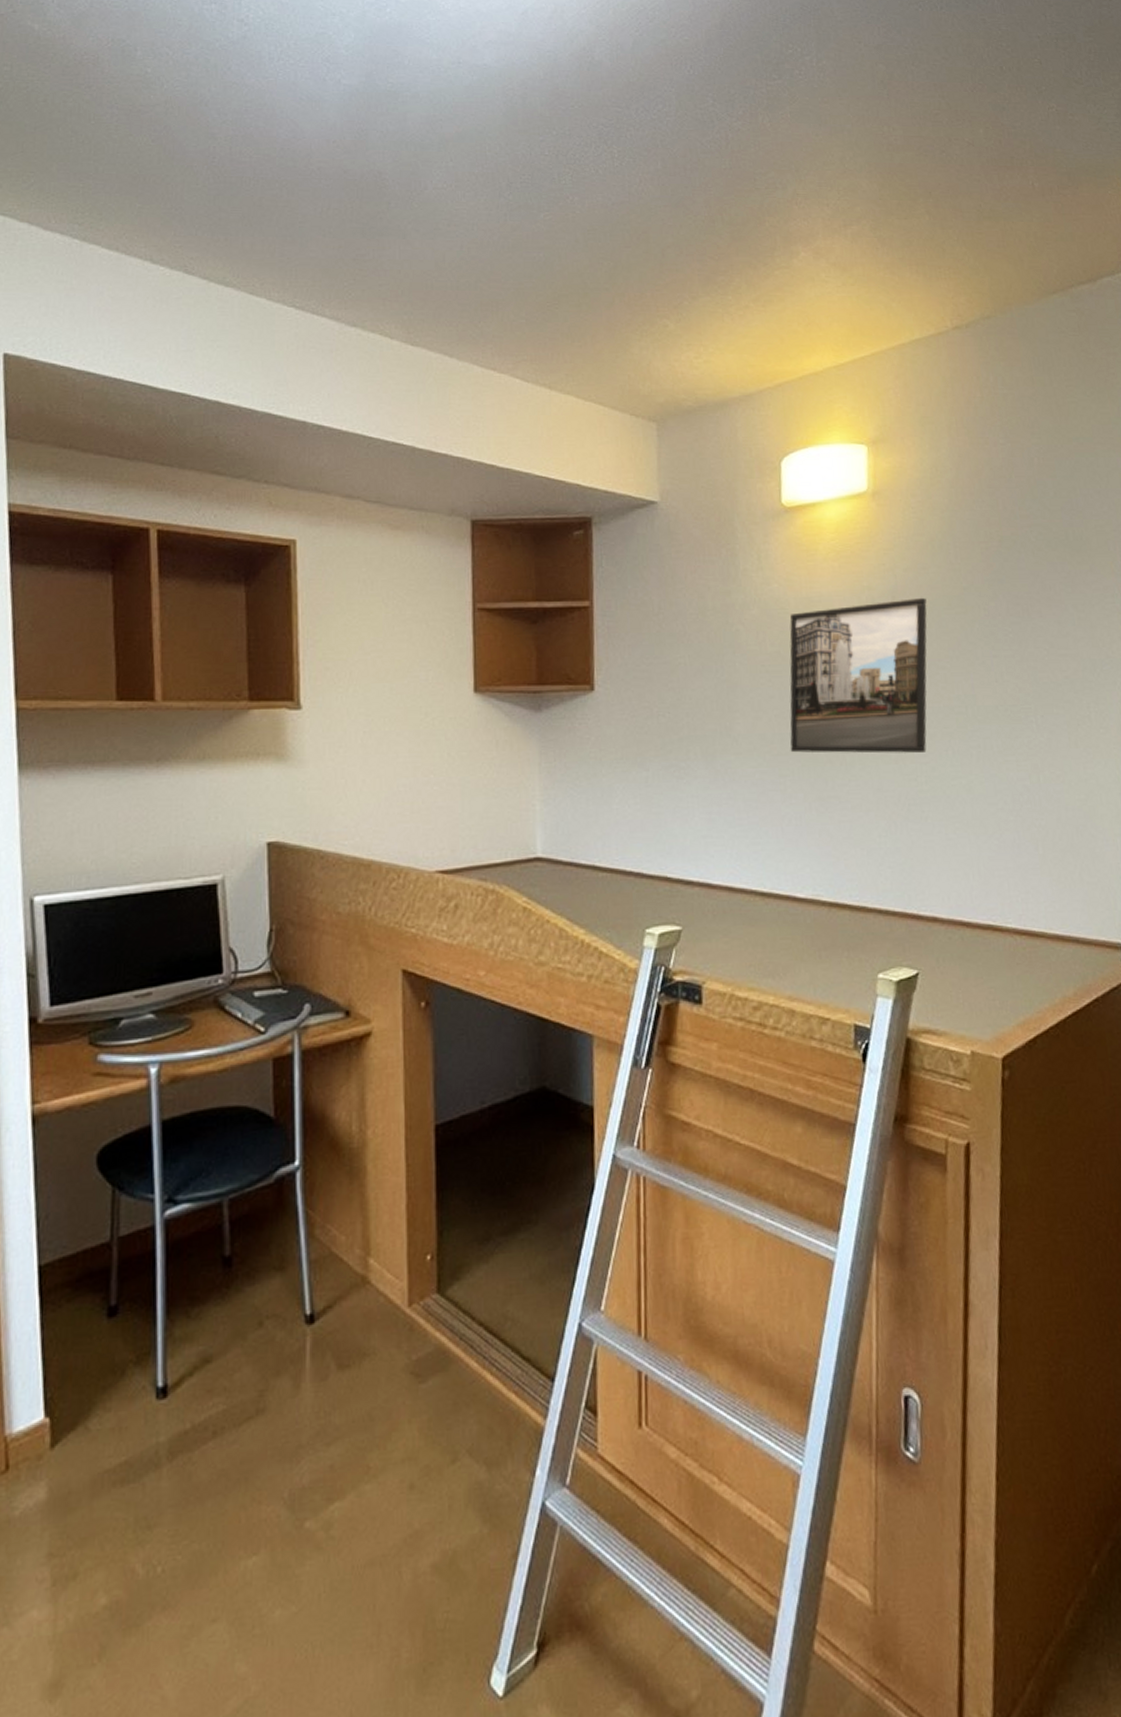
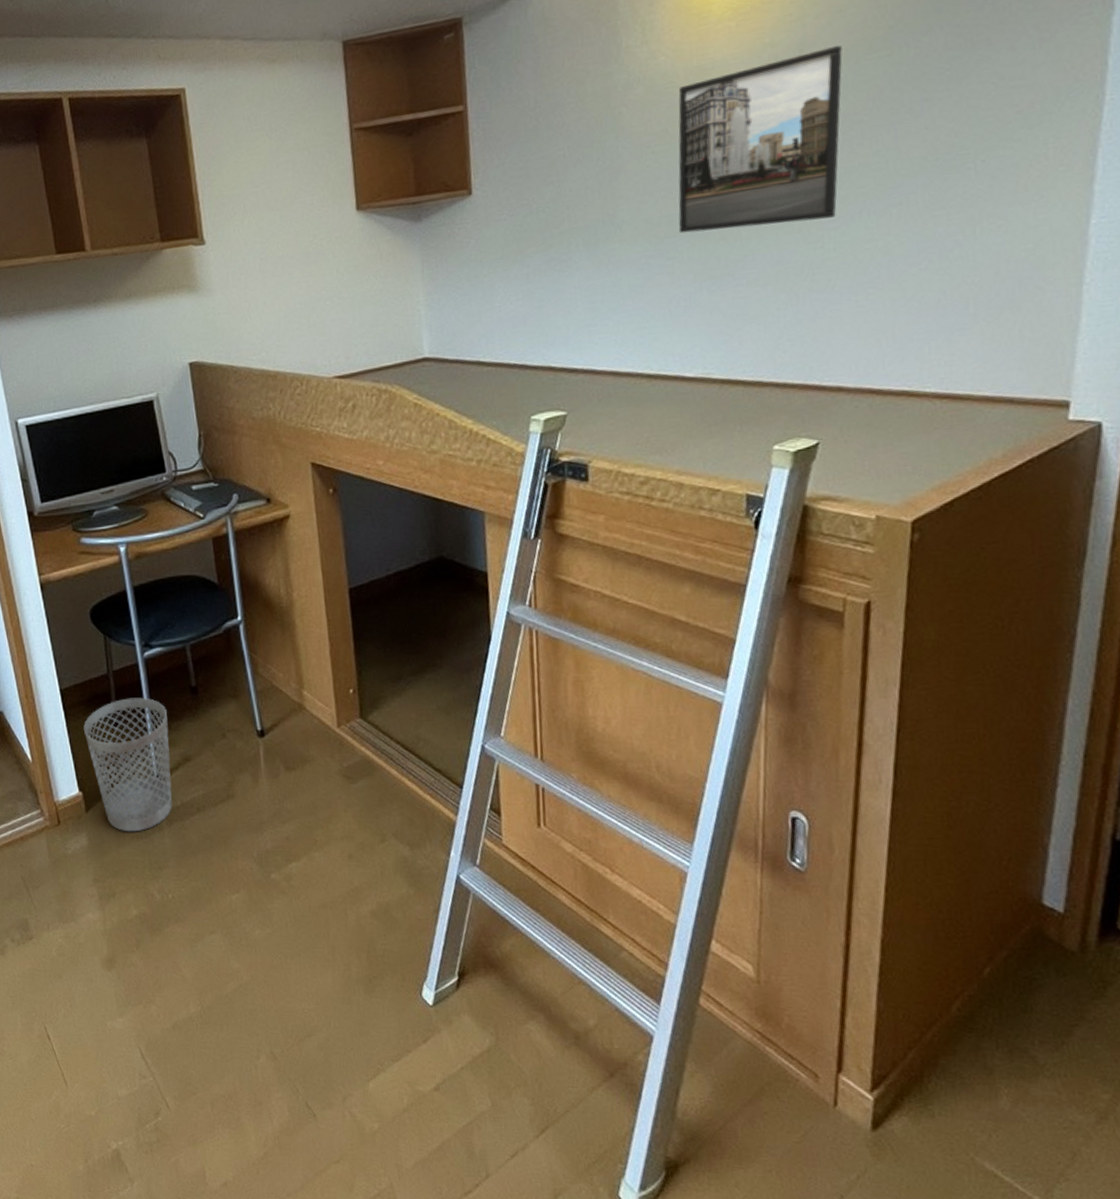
wastebasket: none [65,1273,186,1475] -> present [83,697,173,832]

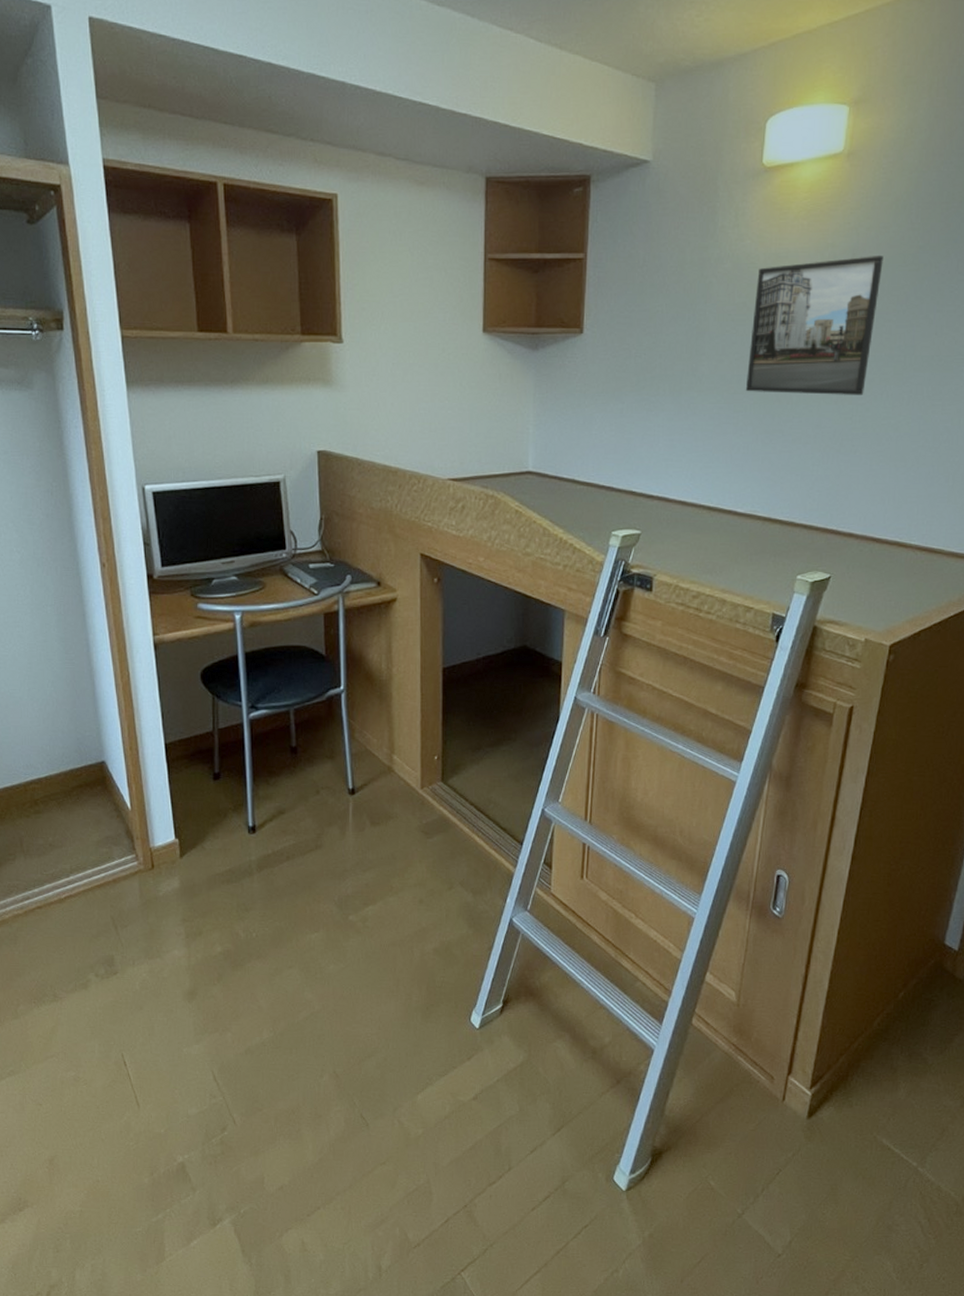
wastebasket: present [83,697,173,832] -> none [185,754,266,877]

